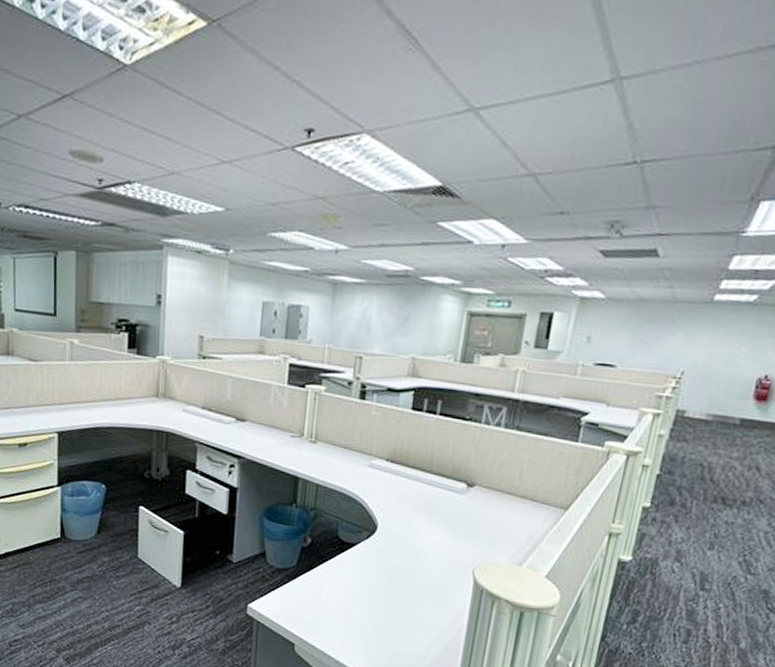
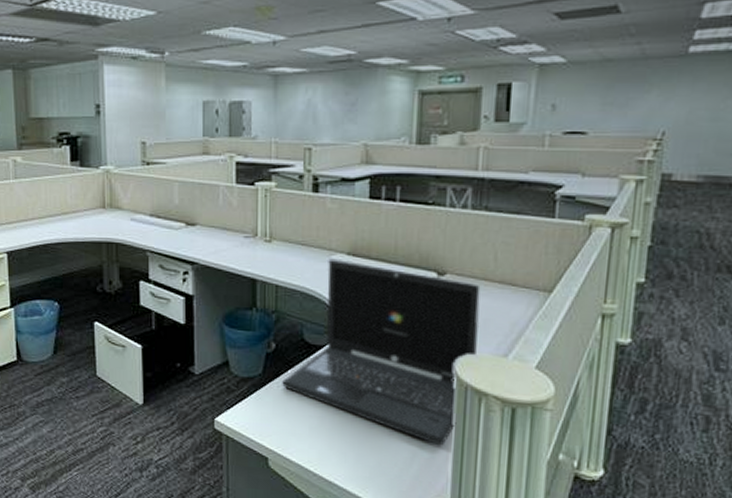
laptop: none [314,464,505,642] -> present [282,260,481,446]

